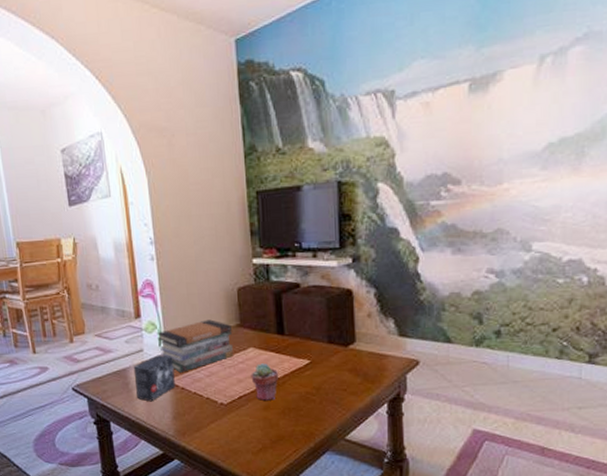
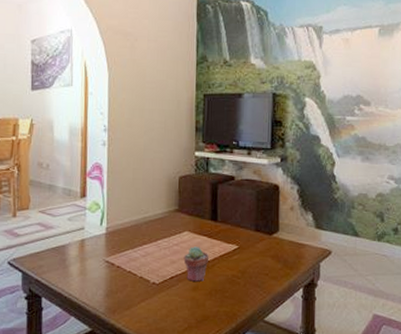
small box: present [133,355,175,402] -> none [71,233,112,279]
book stack: present [156,319,234,373] -> none [99,203,171,252]

